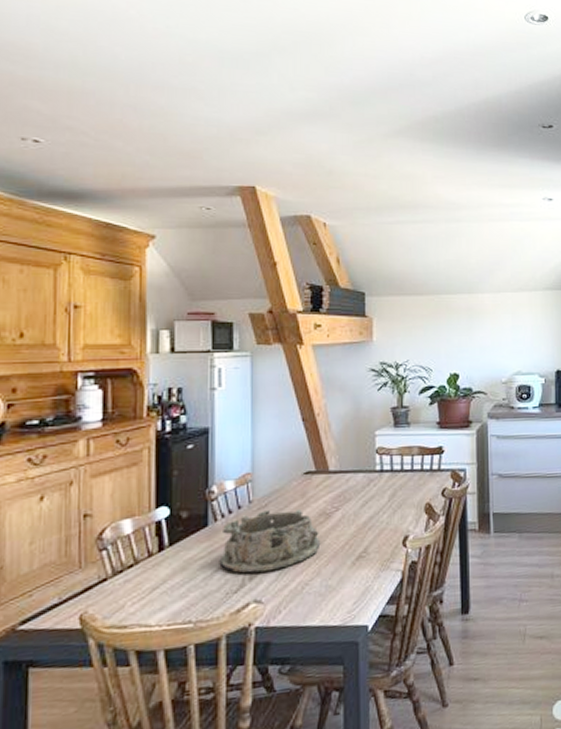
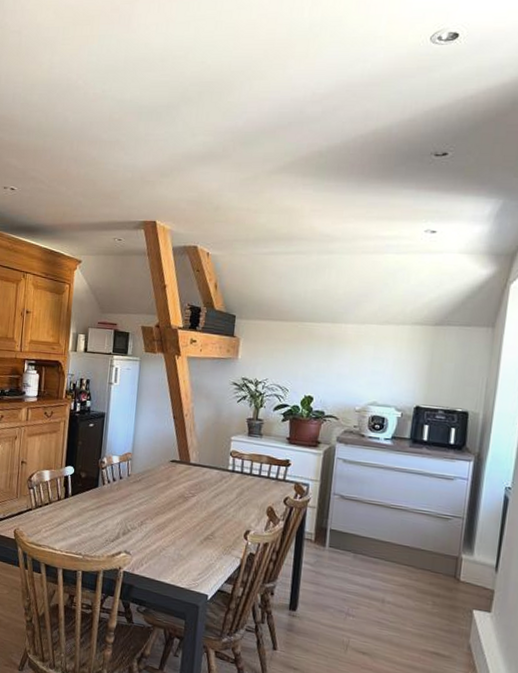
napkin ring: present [219,508,321,573] -> none [103,484,178,532]

